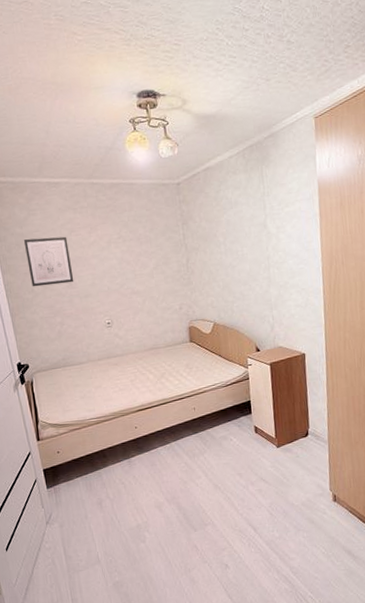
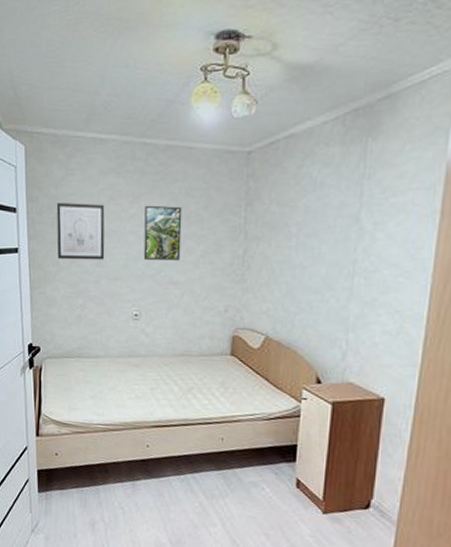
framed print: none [102,231,138,277] -> present [143,205,182,260]

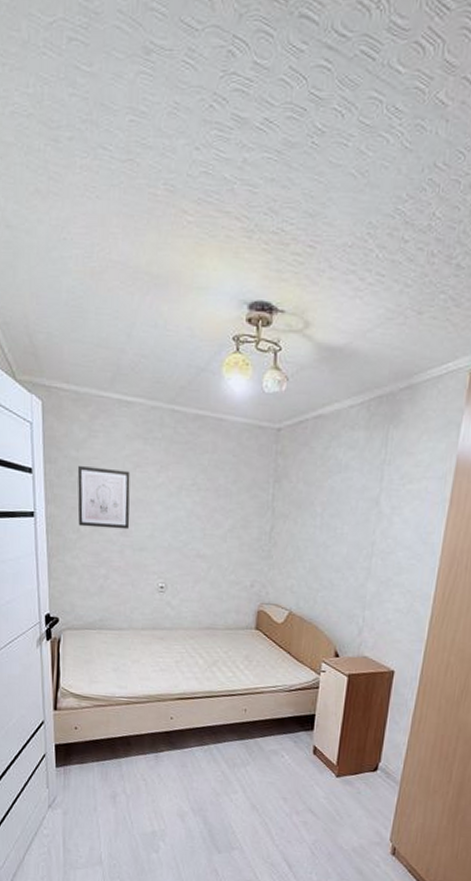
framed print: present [143,205,182,260] -> none [170,475,211,533]

